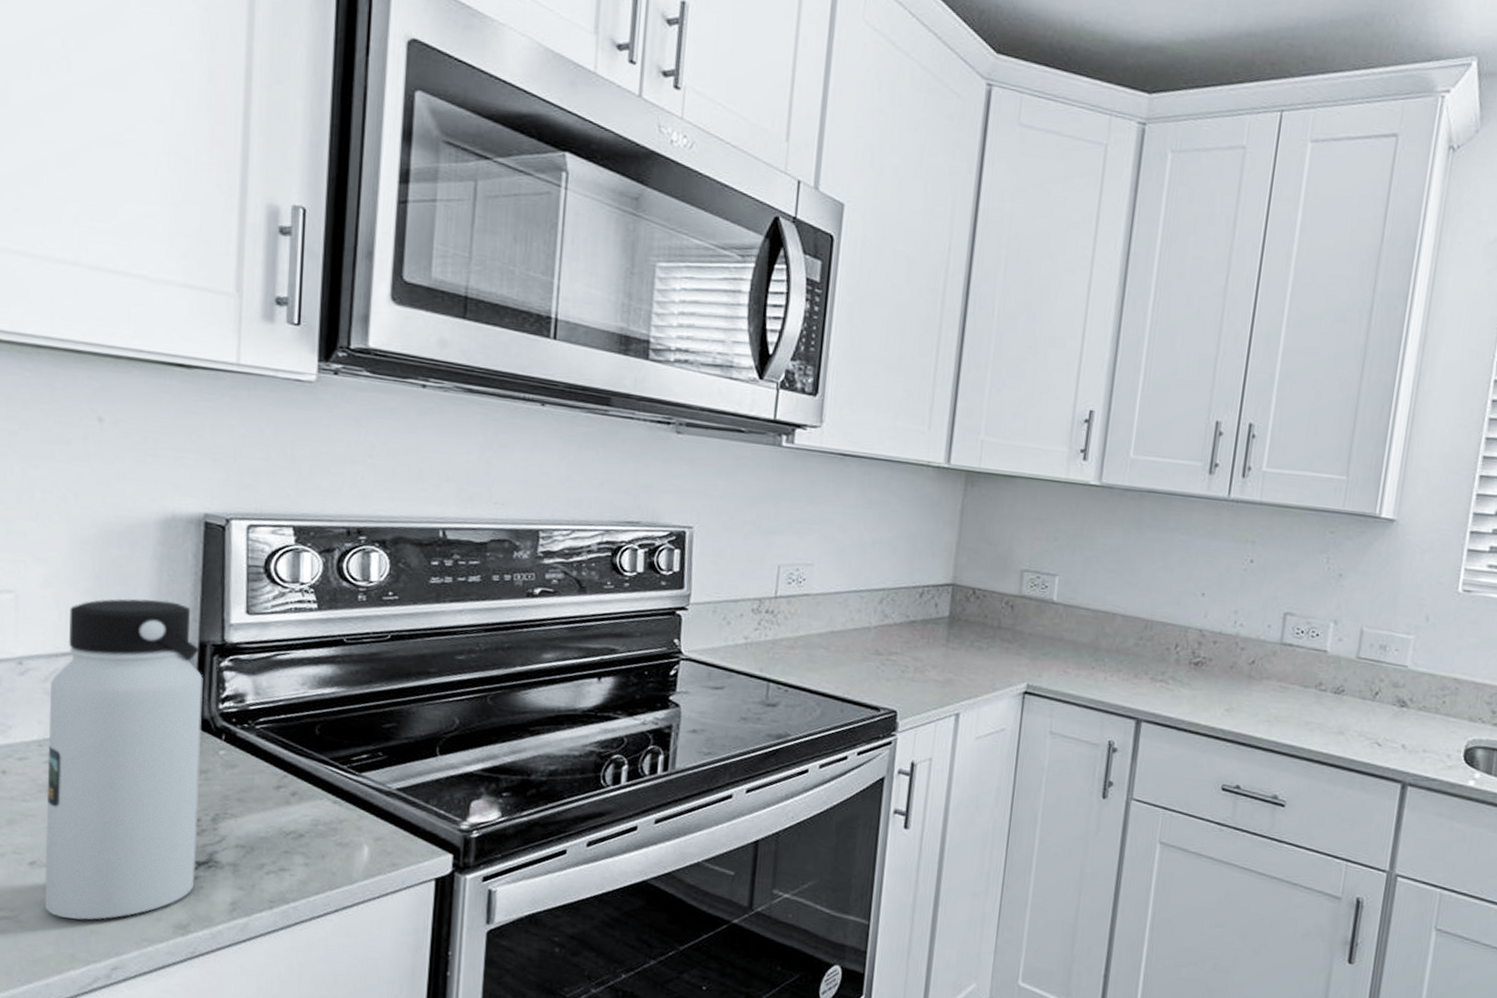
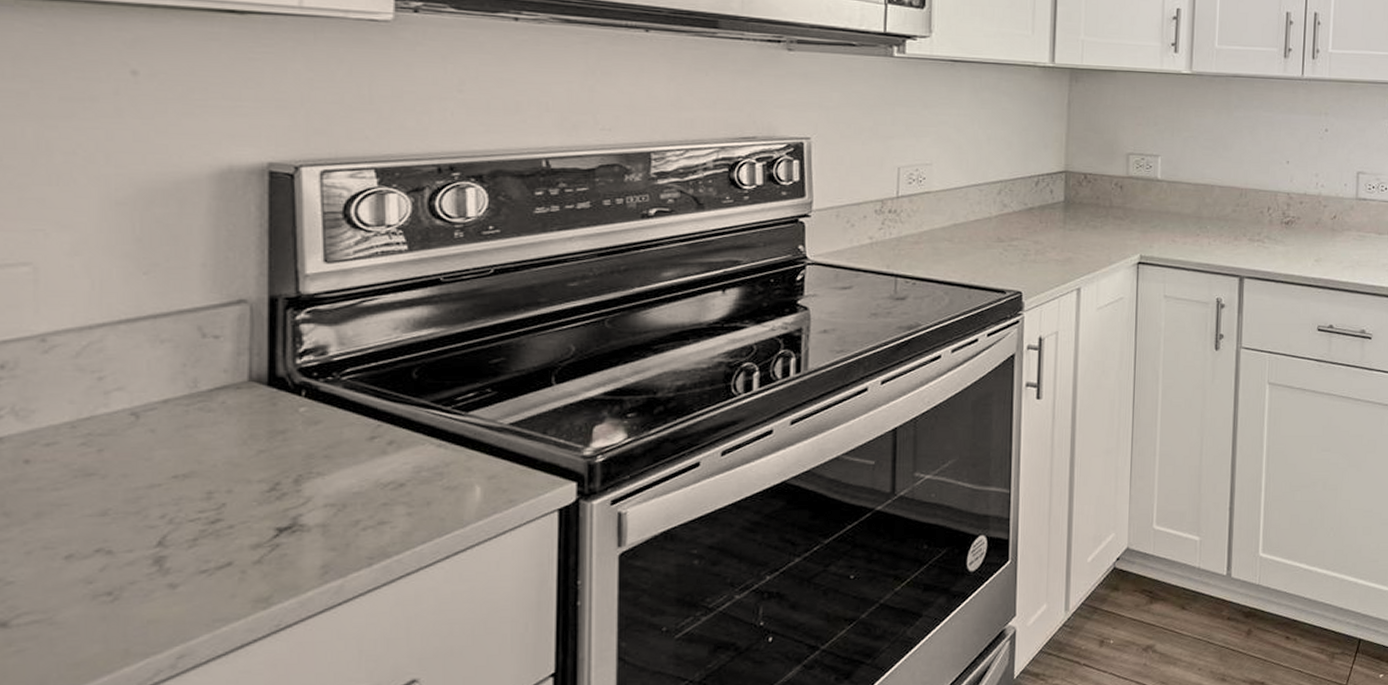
water bottle: present [44,598,203,920] -> none [83,257,276,611]

